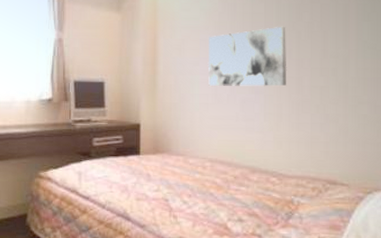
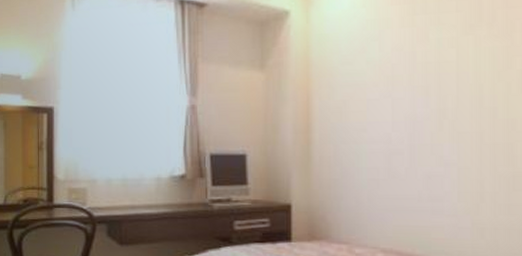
wall art: present [207,26,287,87] -> none [378,77,491,158]

